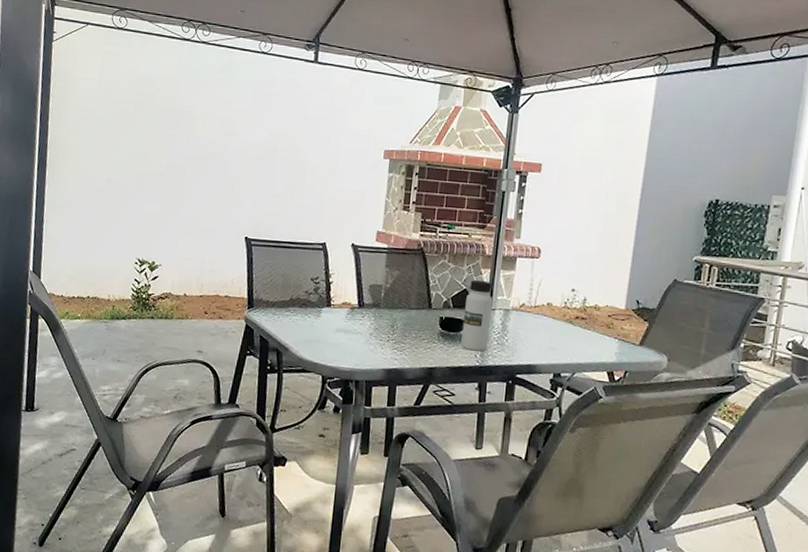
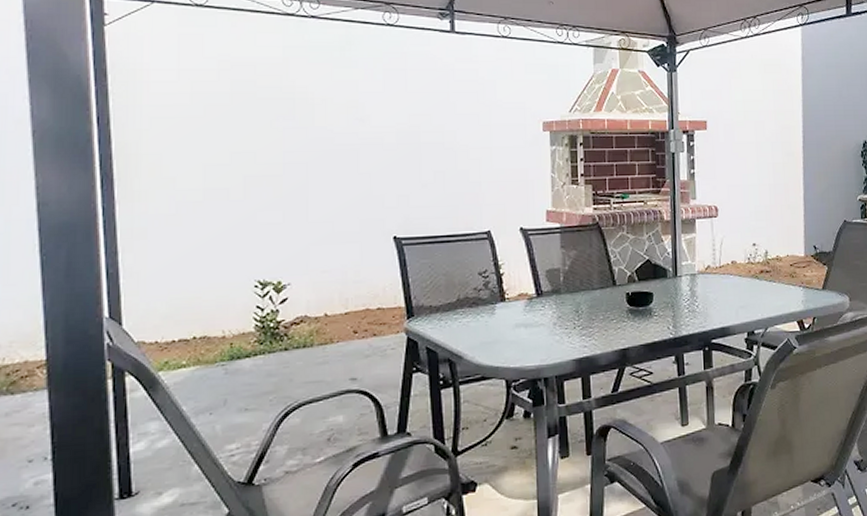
water bottle: present [461,279,493,352] -> none [650,247,679,323]

